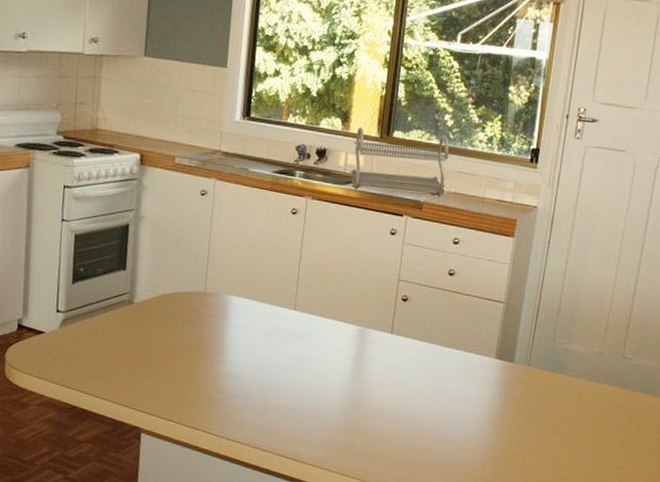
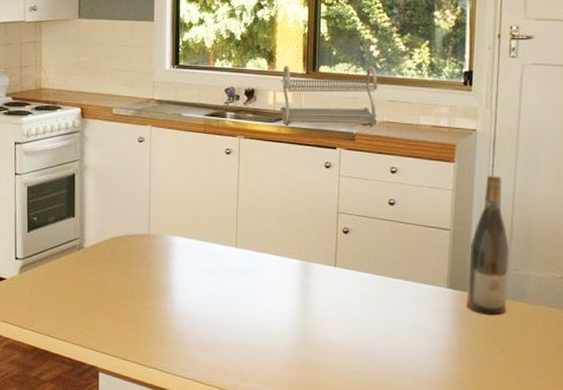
wine bottle: none [511,251,557,386] -> present [466,175,510,316]

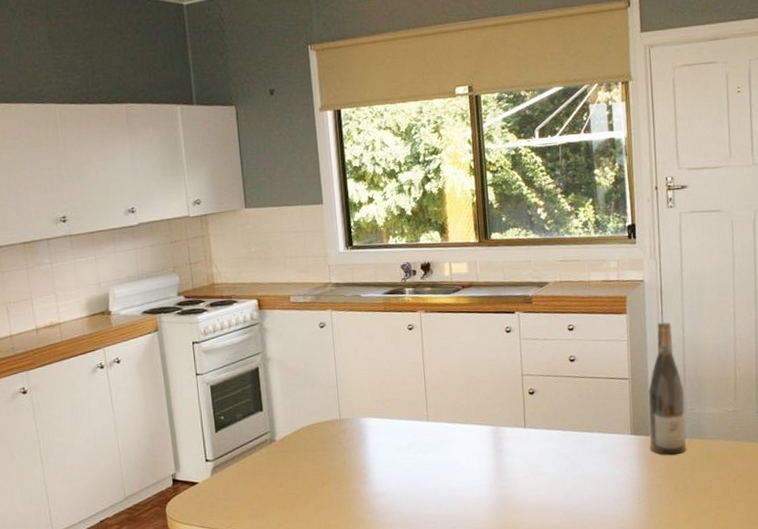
dish rack: present [279,65,379,127] -> none [455,228,551,296]

